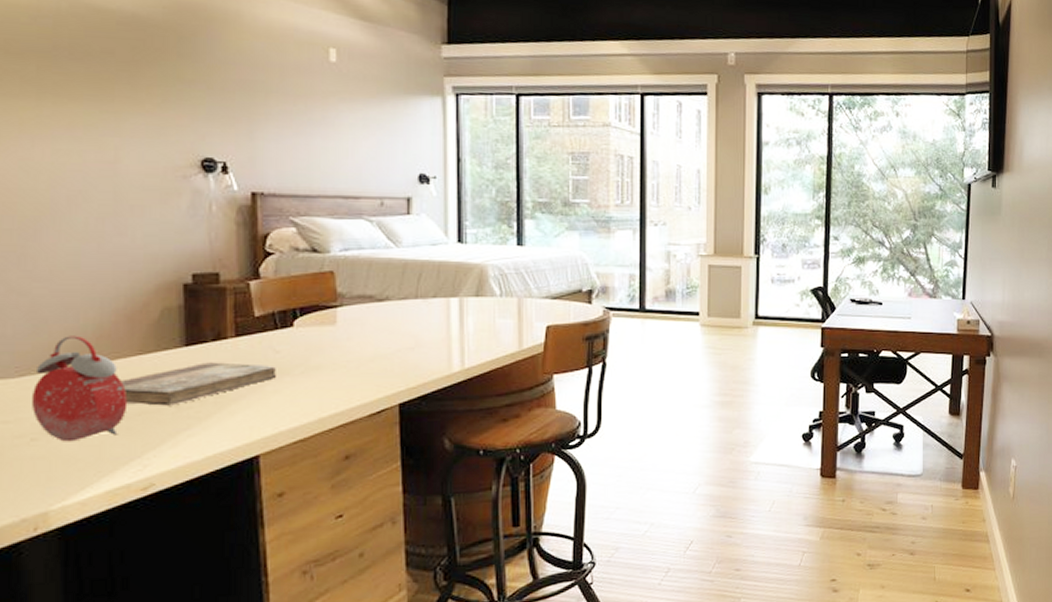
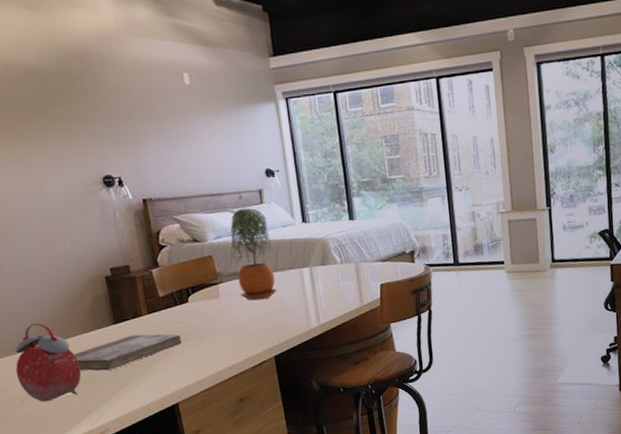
potted plant: none [358,217,414,332] -> present [230,207,277,301]

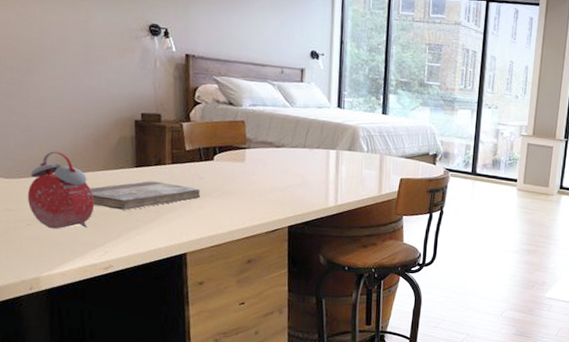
potted plant: present [230,207,277,301] -> none [262,82,304,172]

